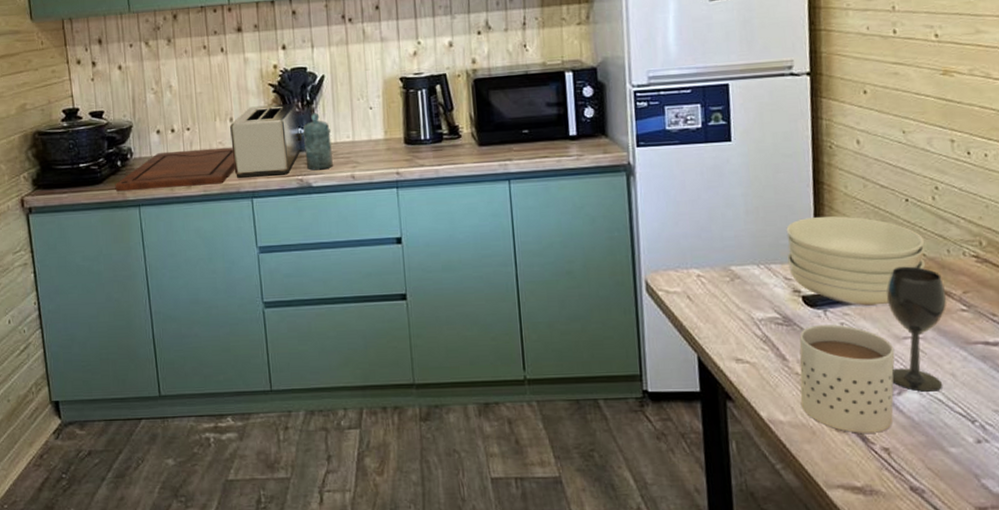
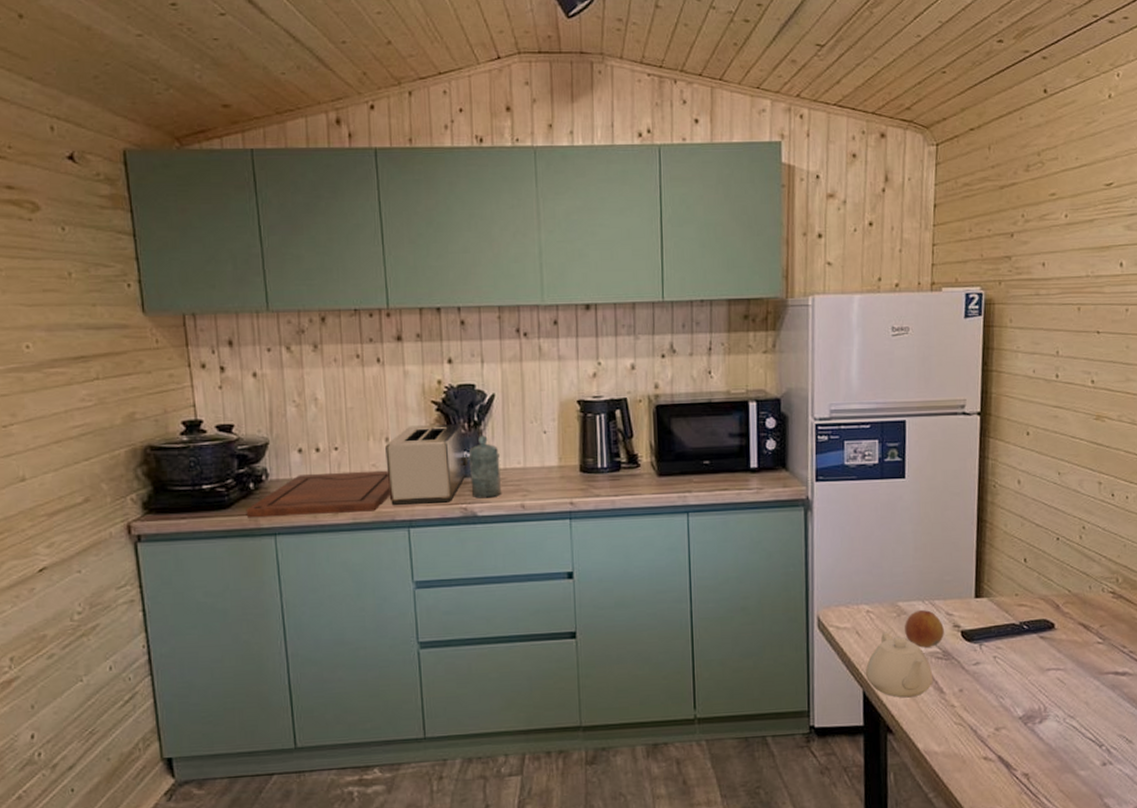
teapot: none [699,296,774,364] -> present [865,632,933,698]
fruit: none [739,274,783,313] -> present [905,610,944,648]
bowl: present [786,216,926,306] -> none [949,553,1071,640]
mug: present [799,324,895,433] -> none [954,658,1039,761]
wine glass: present [886,266,947,392] -> none [1034,601,1086,720]

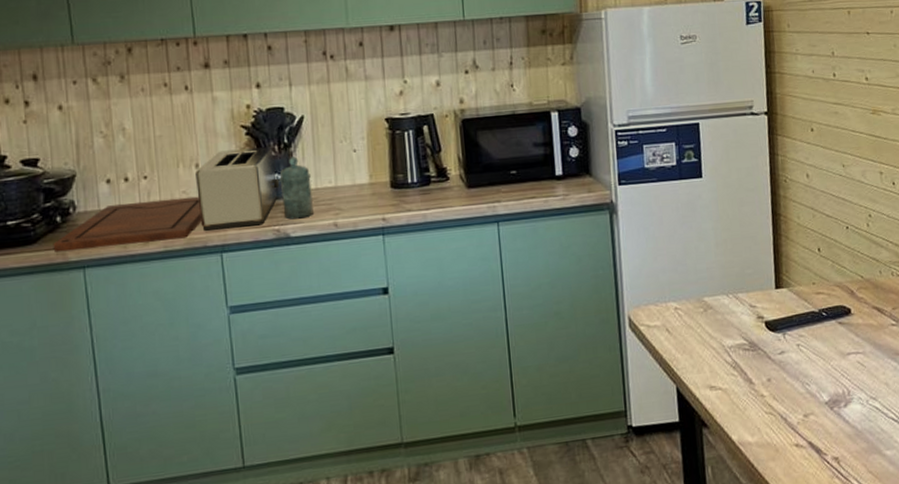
teapot: present [865,632,933,698] -> none [677,327,742,391]
fruit: present [905,610,944,648] -> none [711,303,749,341]

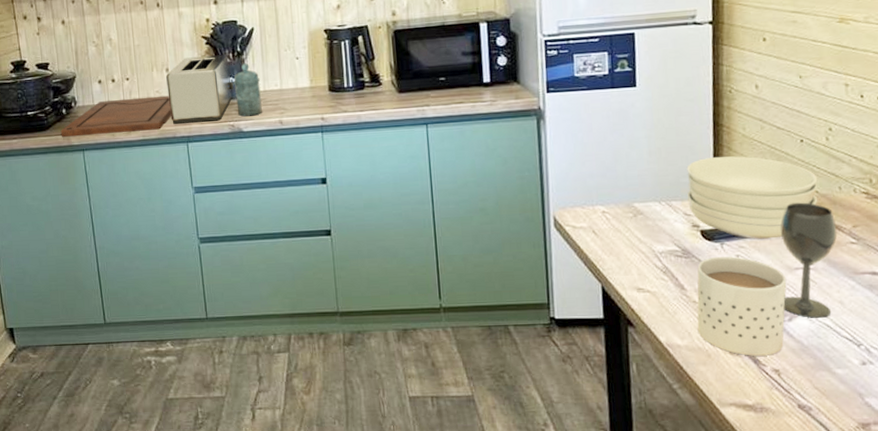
bowl: none [750,244,863,328] -> present [686,156,818,240]
mug: none [763,346,841,447] -> present [697,256,787,356]
wine glass: none [833,287,881,402] -> present [780,202,838,318]

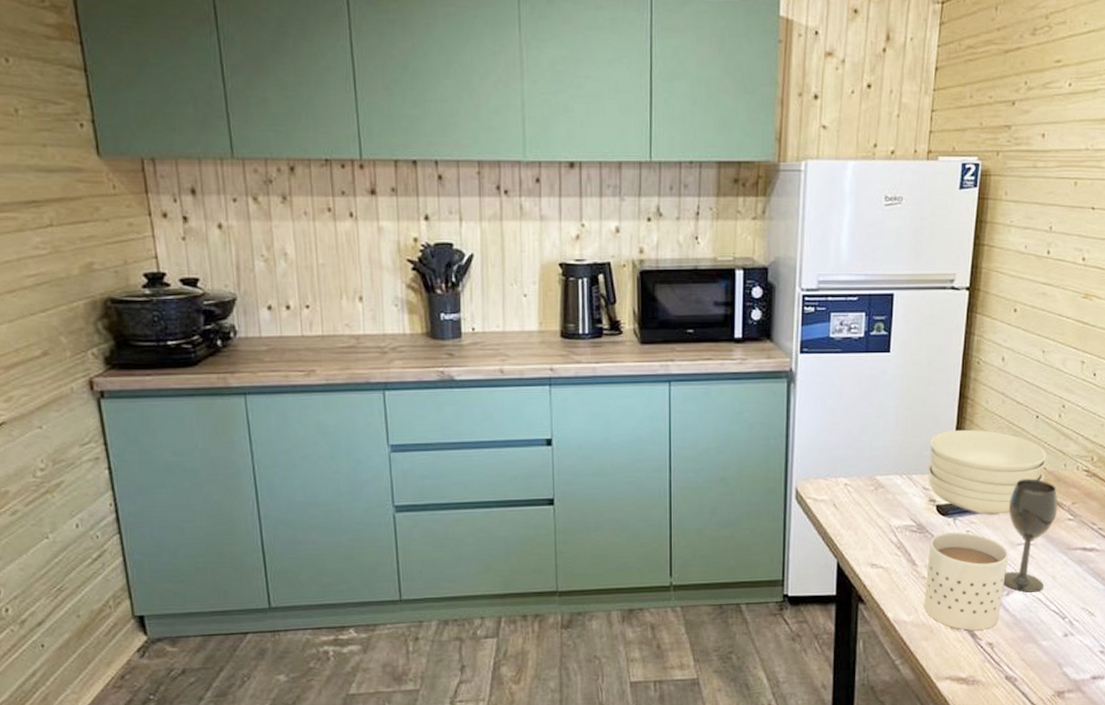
cutting board: present [60,95,172,138] -> none [214,330,365,377]
toaster: present [166,54,234,125] -> none [359,284,446,368]
canister: present [234,63,262,117] -> none [445,297,479,362]

